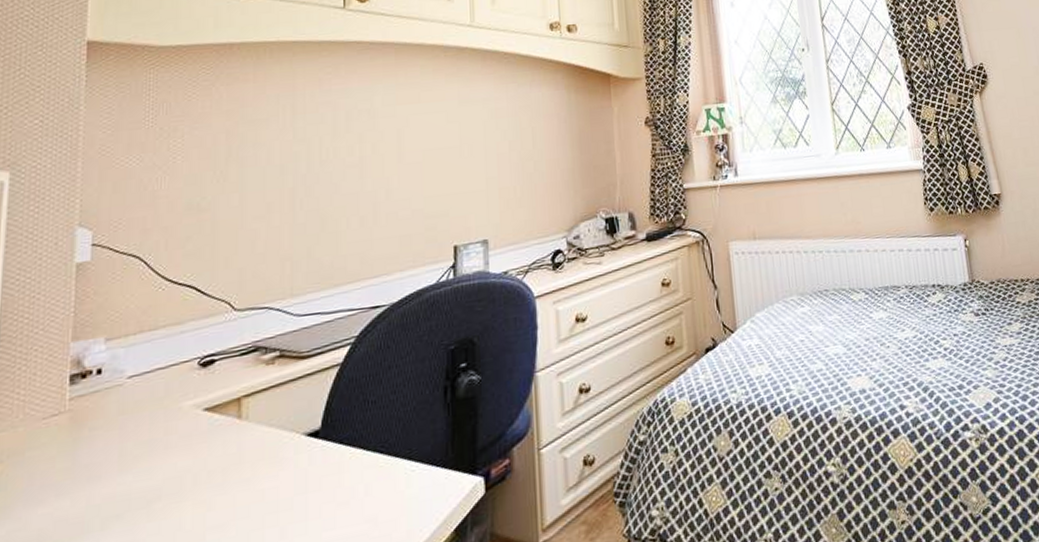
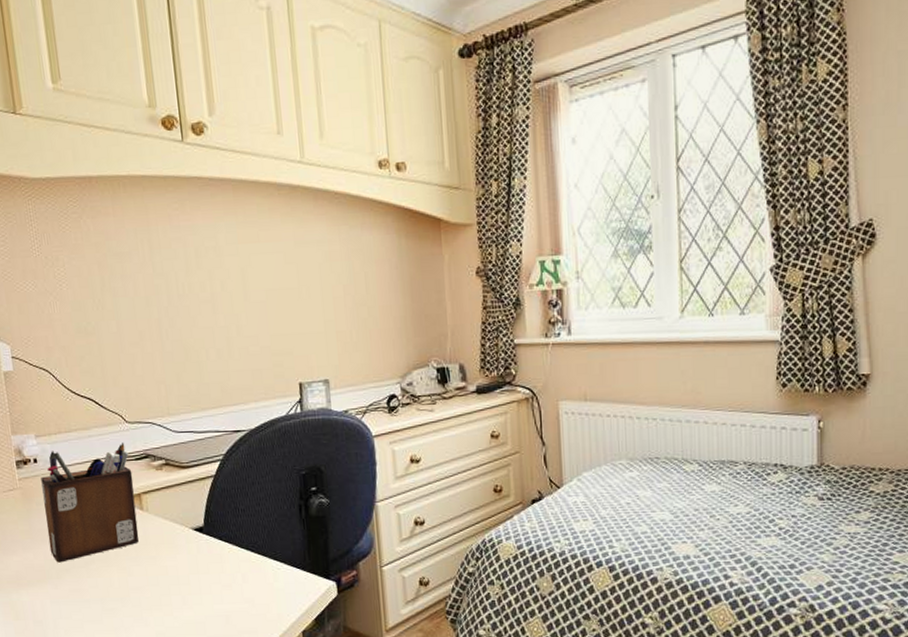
desk organizer: none [97,335,233,508] -> present [41,442,139,563]

